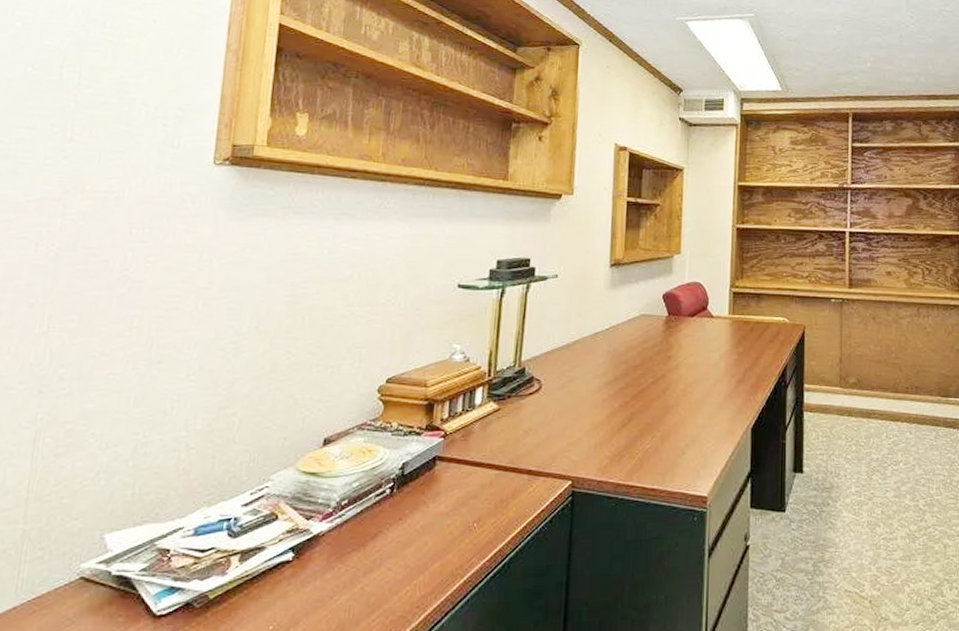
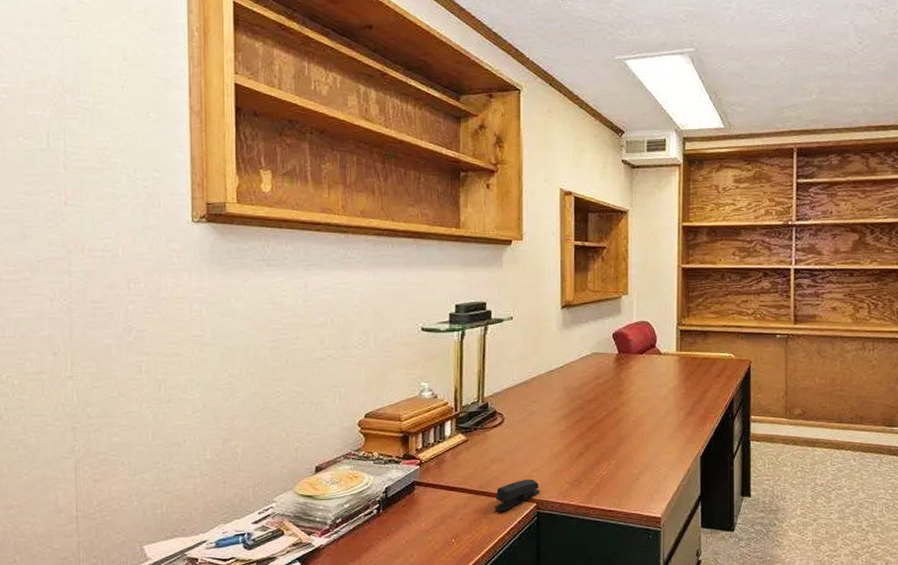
stapler: none [524,453,576,491] -> present [494,479,540,512]

